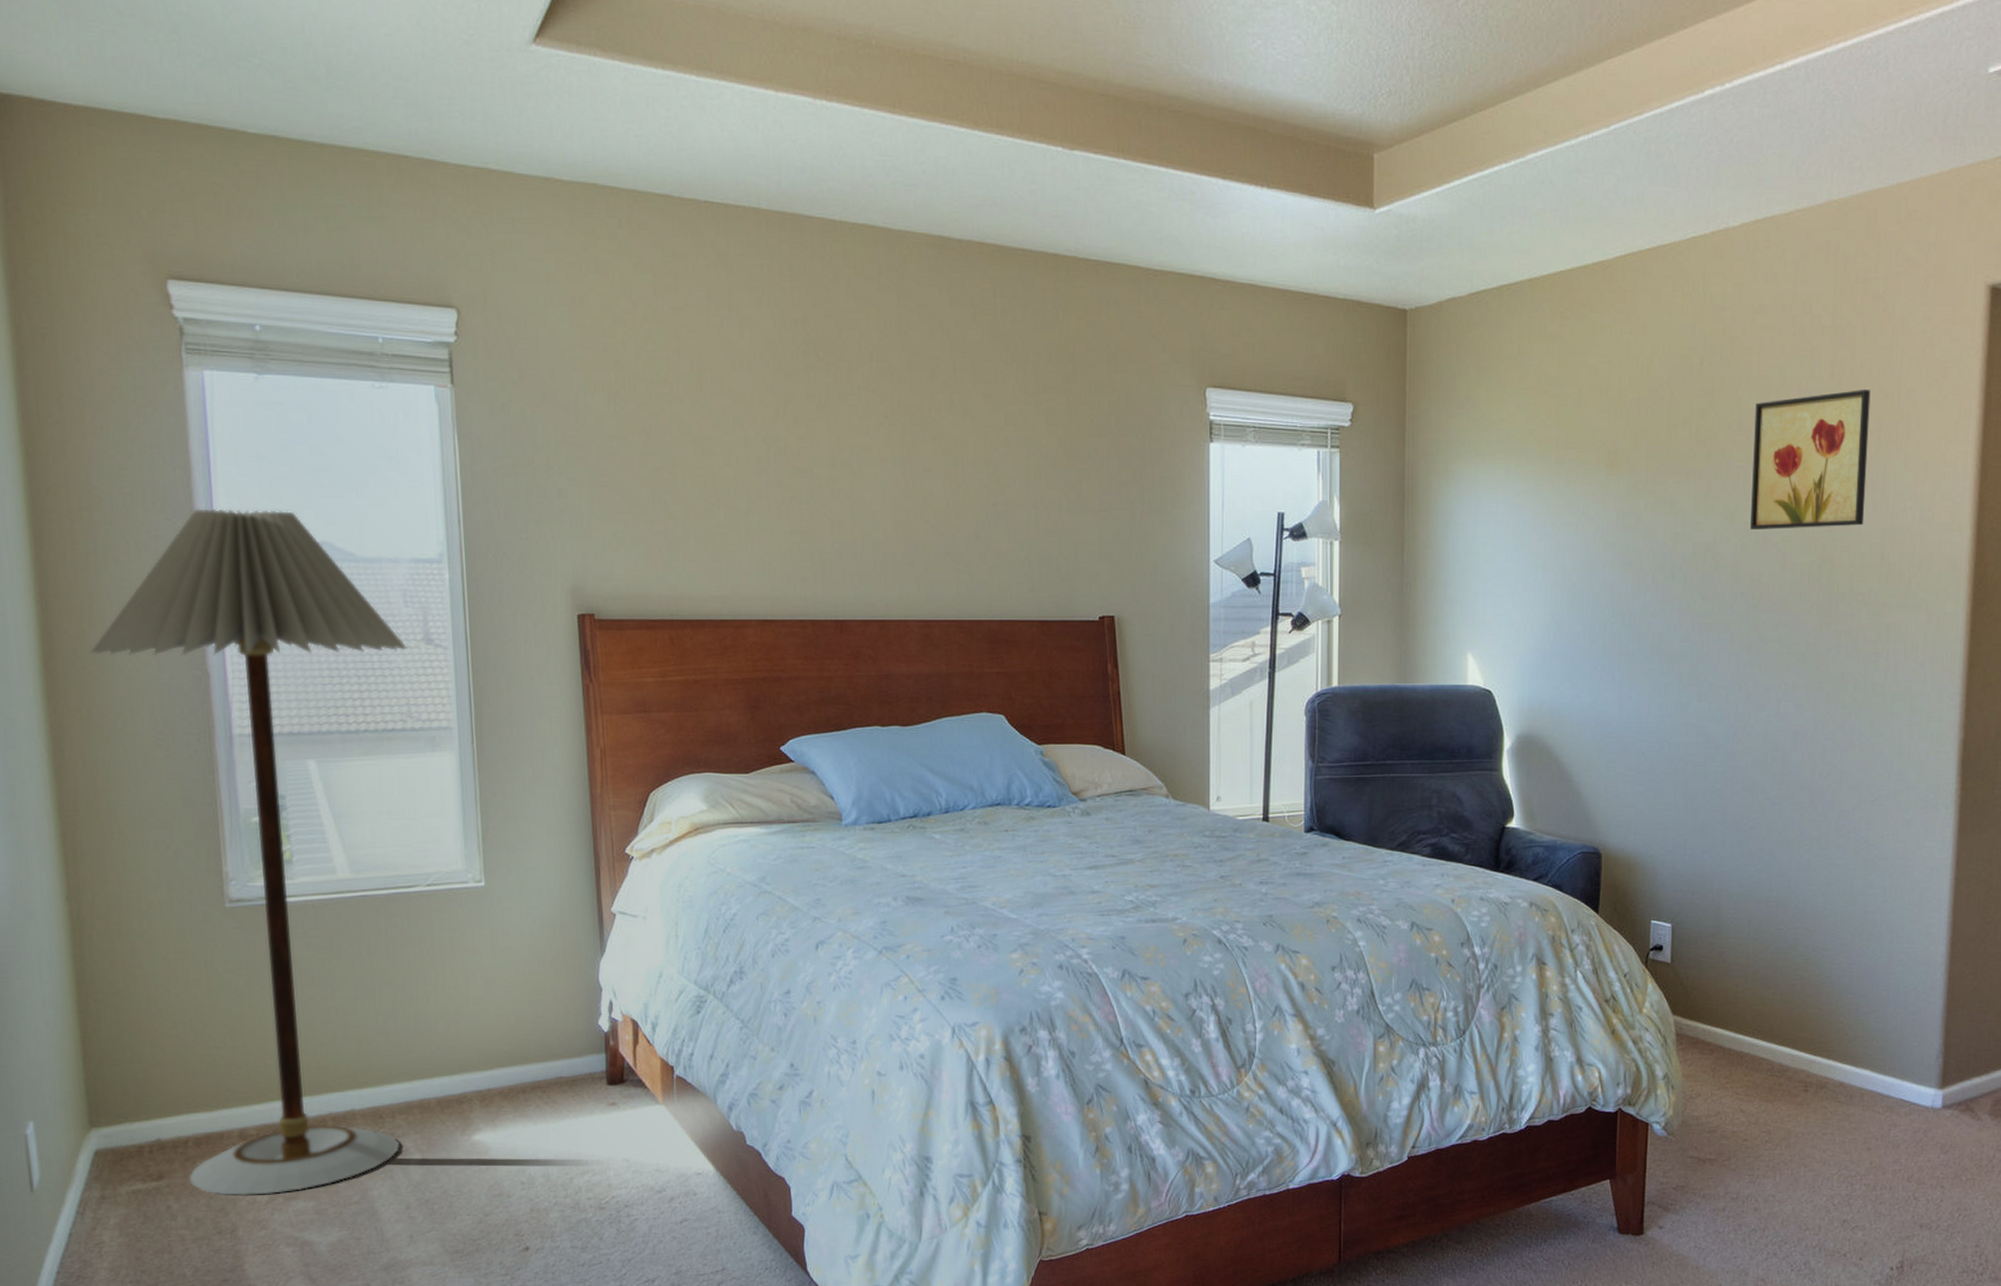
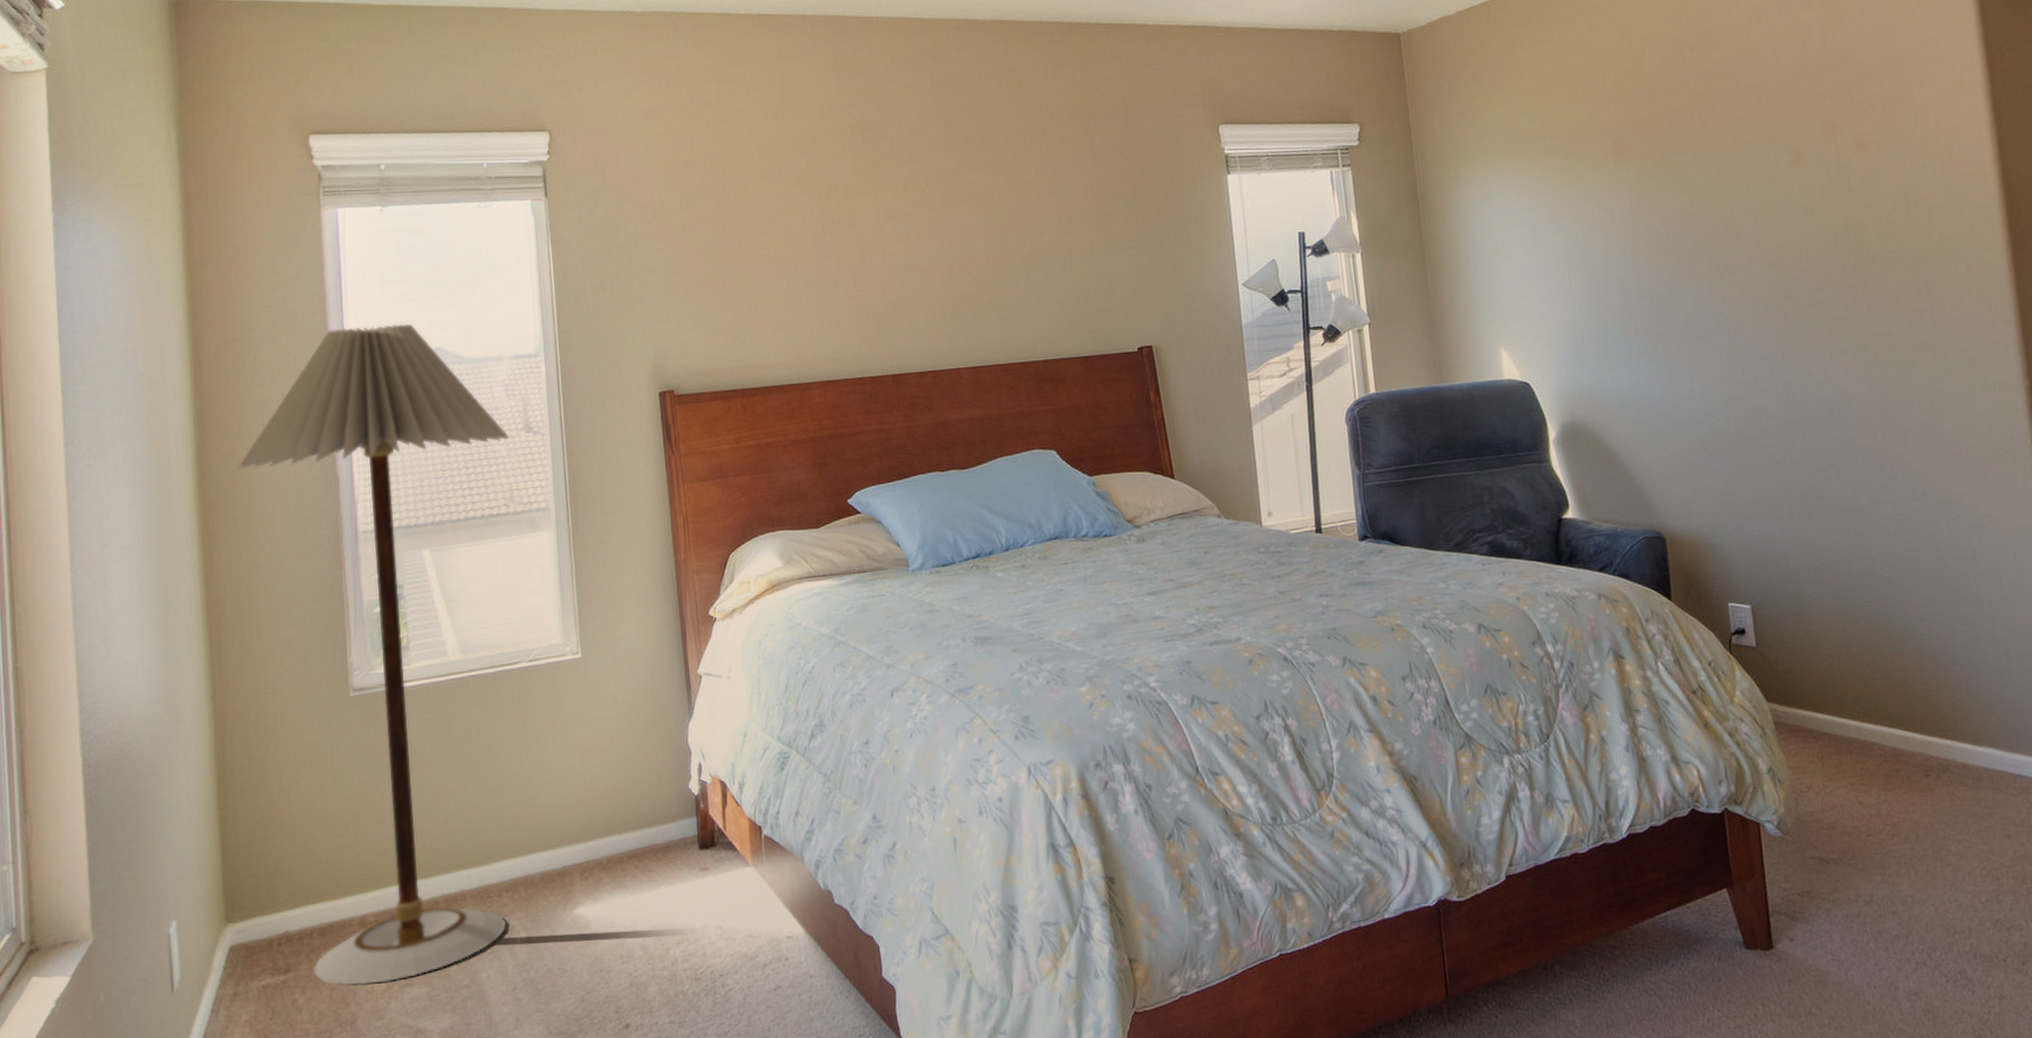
wall art: present [1750,390,1871,529] -> none [1753,55,1883,200]

